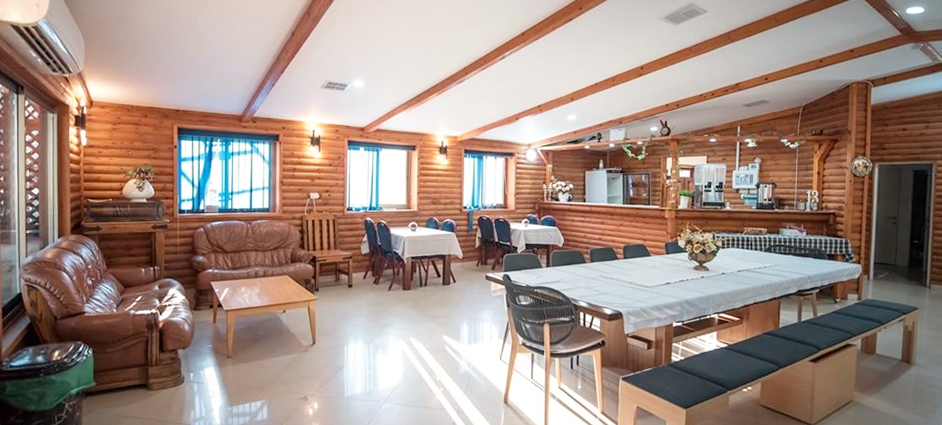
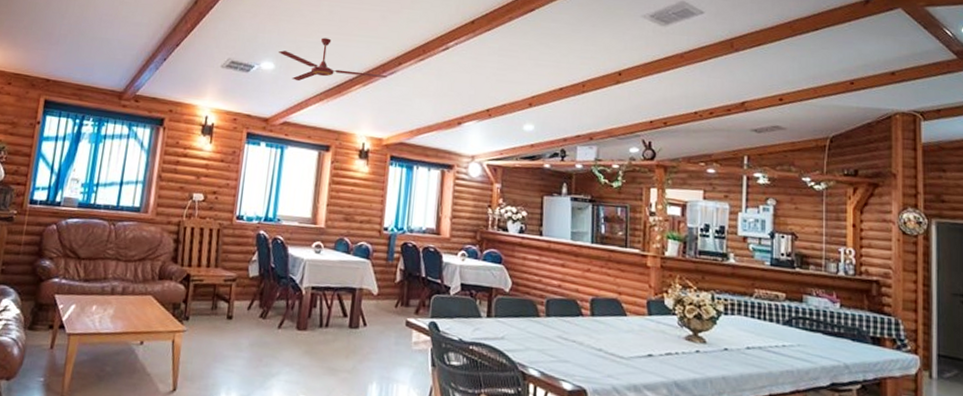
ceiling fan: none [367,56,457,95] -> present [279,37,387,82]

